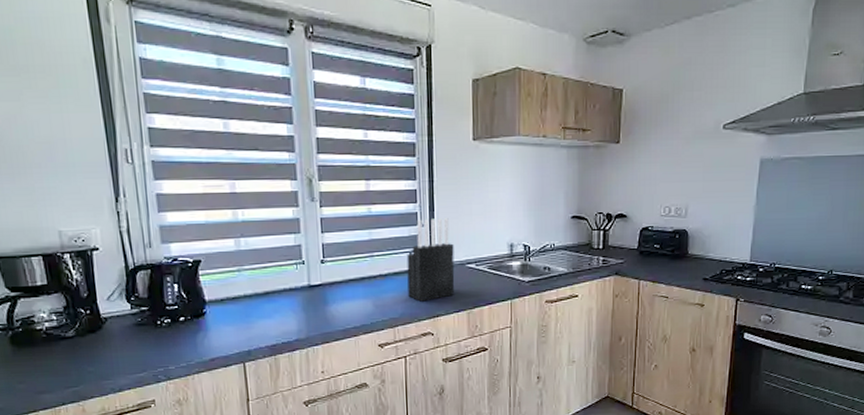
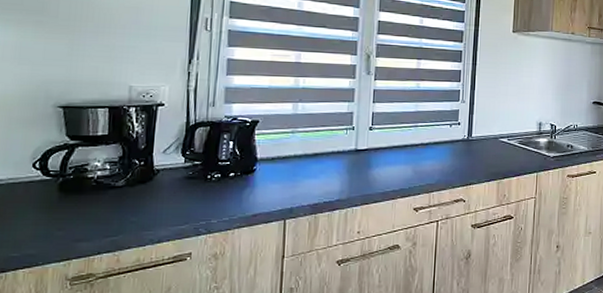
knife block: present [406,218,455,302] -> none [445,96,490,170]

